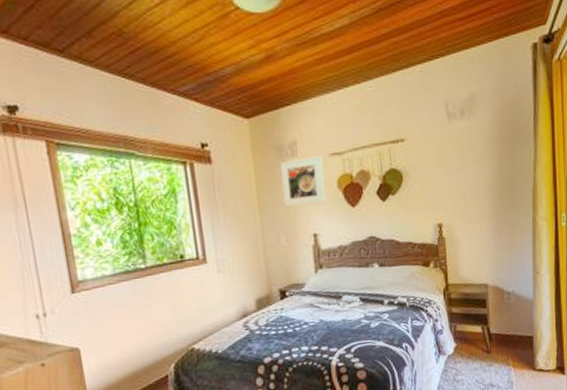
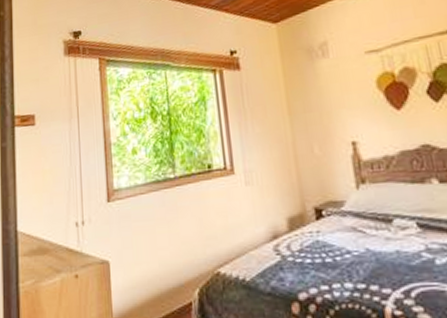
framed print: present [280,156,326,207] -> none [311,54,365,112]

